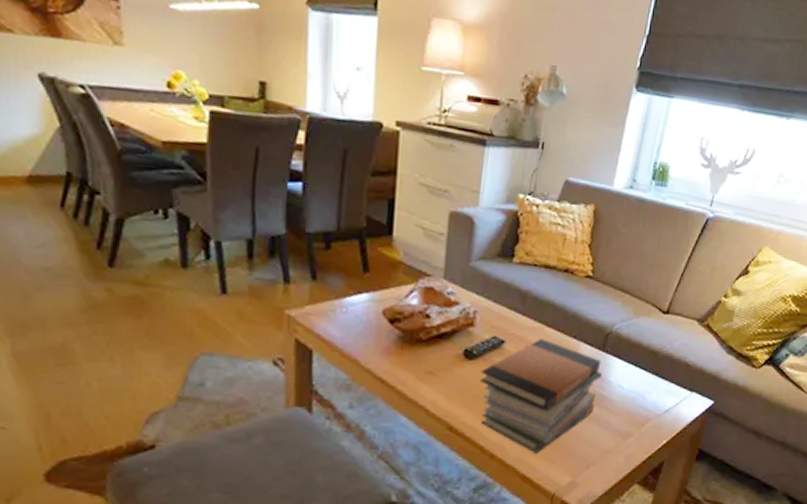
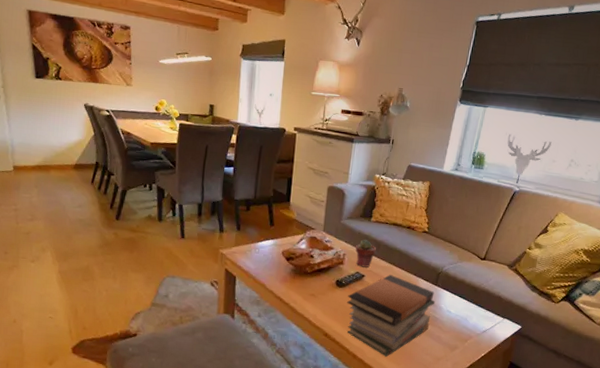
potted succulent: none [491,289,520,330] -> present [355,239,376,268]

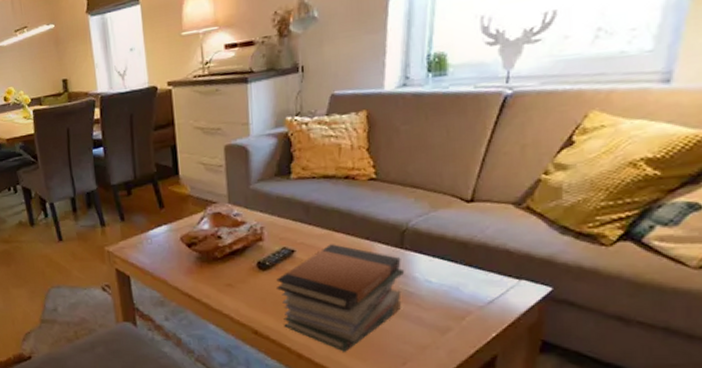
potted succulent: present [355,239,376,268] -> none [276,204,305,240]

